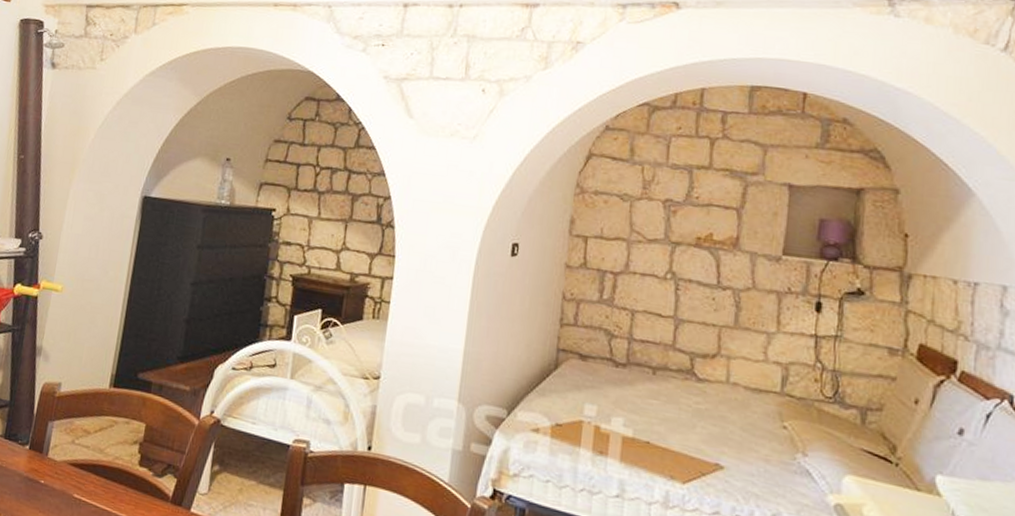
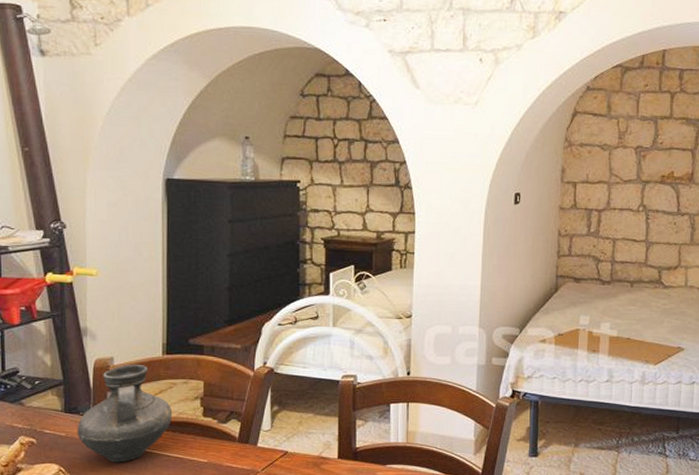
ceramic pitcher: none [11,393,109,506] -> present [77,364,173,463]

